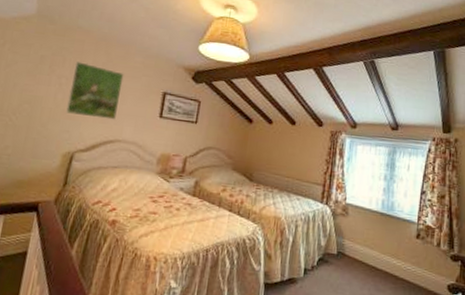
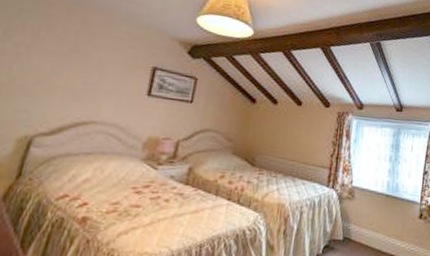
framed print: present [66,61,124,120] -> none [24,27,105,98]

